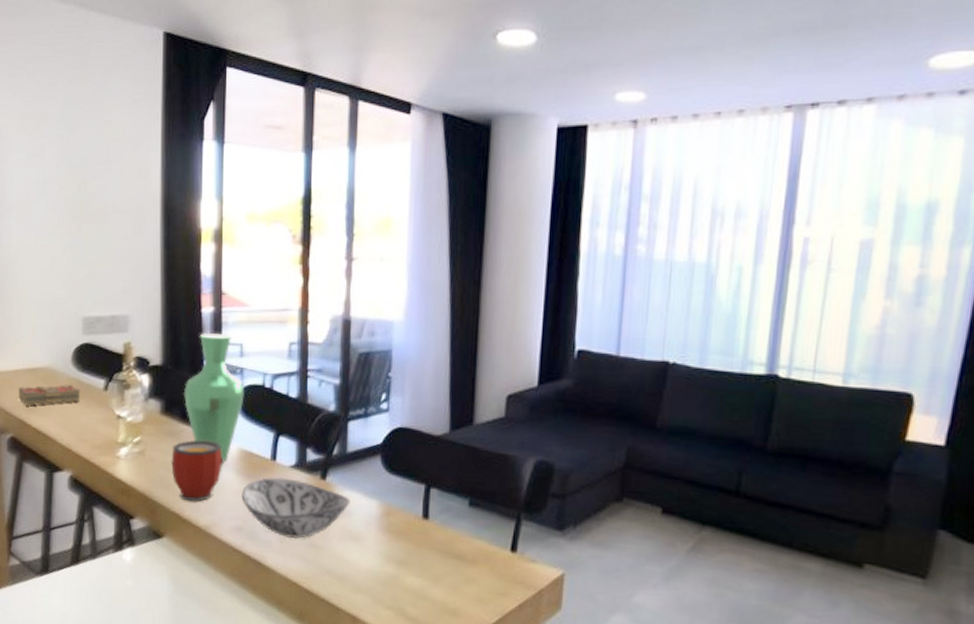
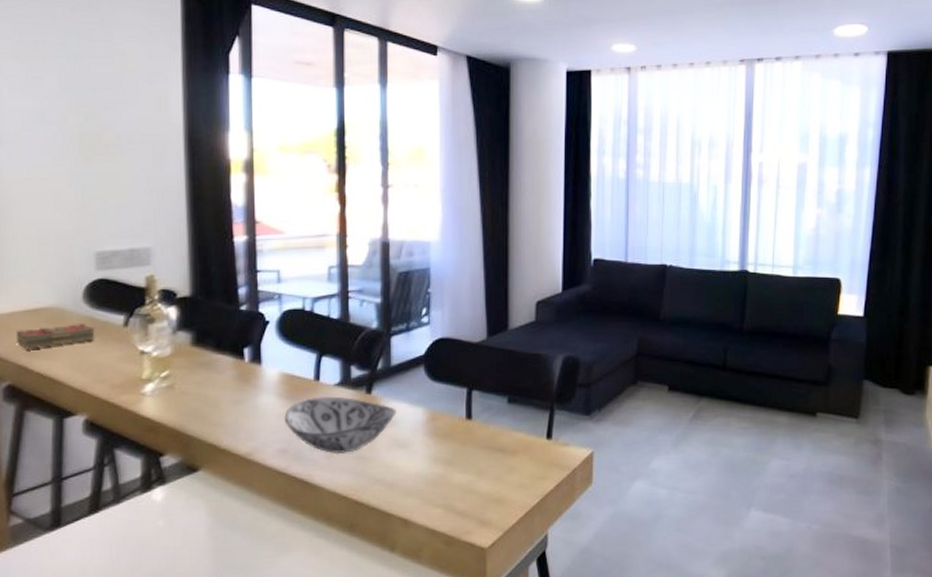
mug: present [171,440,224,502] -> none [205,368,264,431]
vase: present [183,332,245,461] -> none [216,260,284,386]

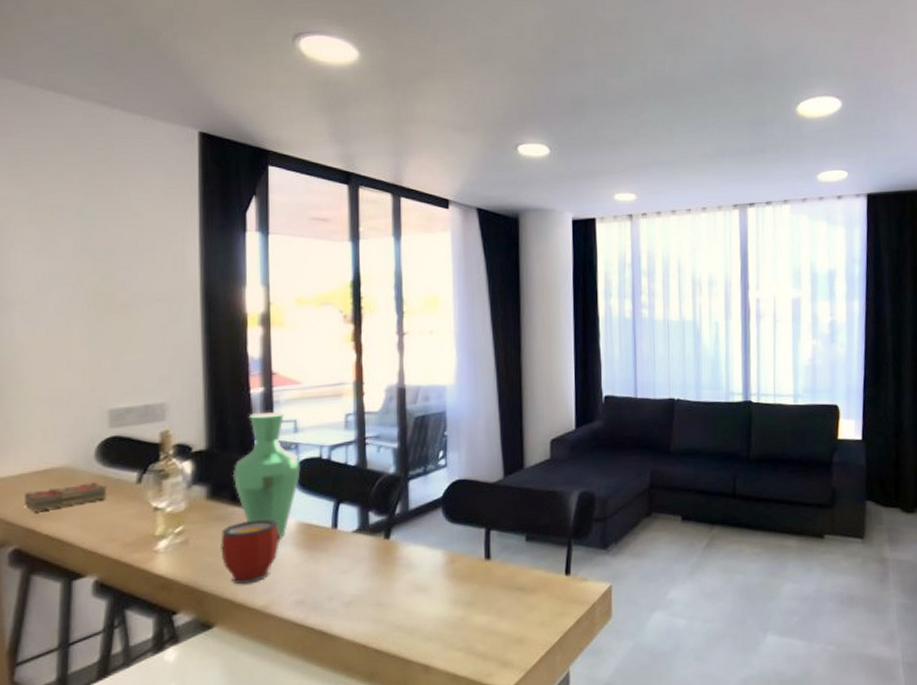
mug: none [205,368,264,431] -> present [220,519,281,585]
vase: none [216,260,284,386] -> present [232,412,301,537]
decorative bowl: present [284,396,397,454] -> none [301,543,416,602]

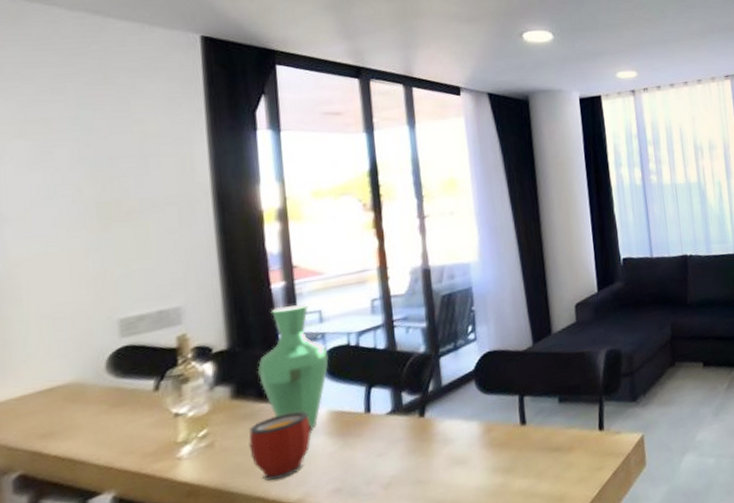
book: present [25,481,107,511] -> none [28,394,122,433]

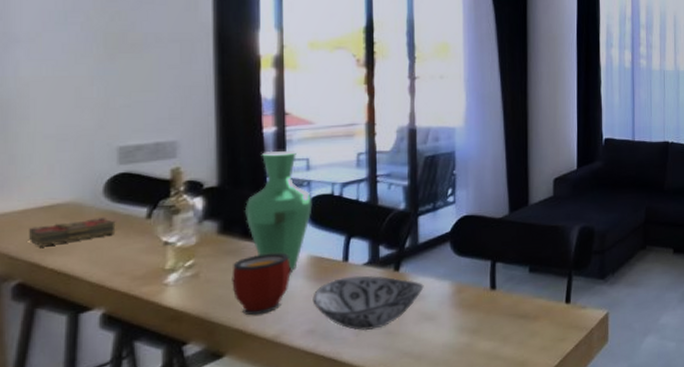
book: none [28,394,122,433] -> present [29,217,116,246]
decorative bowl: none [336,424,452,483] -> present [312,275,424,331]

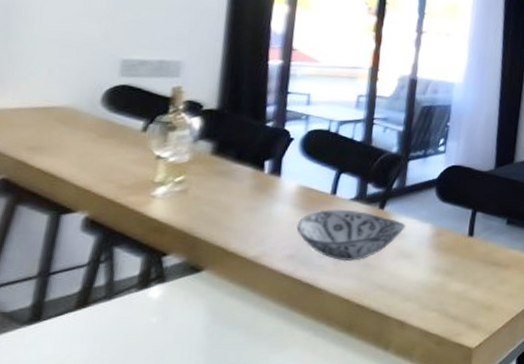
book: present [29,217,116,246] -> none [19,124,110,146]
mug: present [232,252,292,316] -> none [219,178,281,235]
vase: present [244,150,313,270] -> none [240,82,309,197]

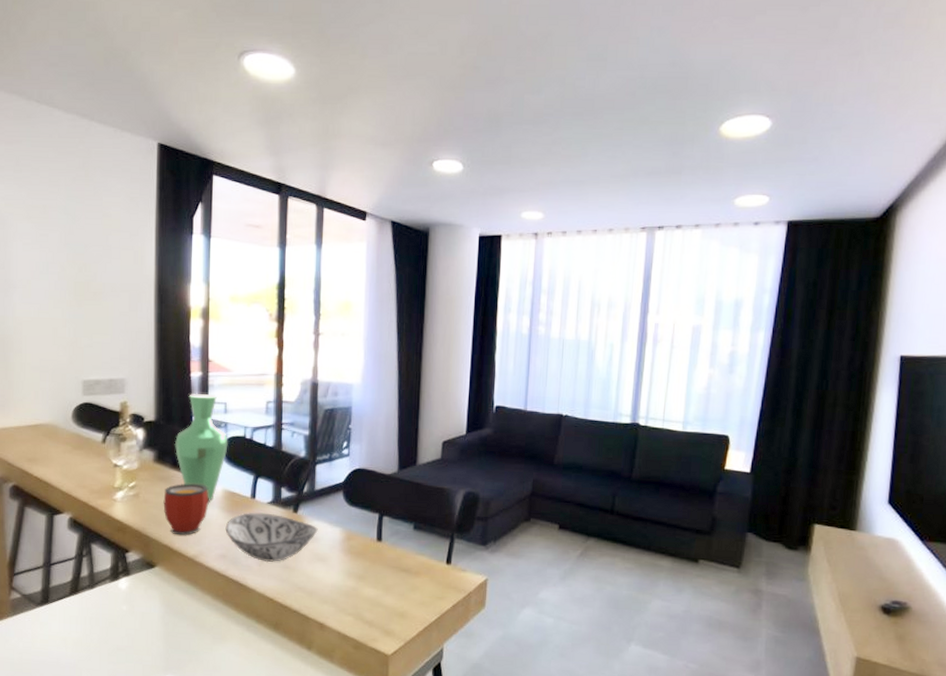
mug: none [219,178,281,235] -> present [163,483,210,536]
vase: none [240,82,309,197] -> present [174,393,228,500]

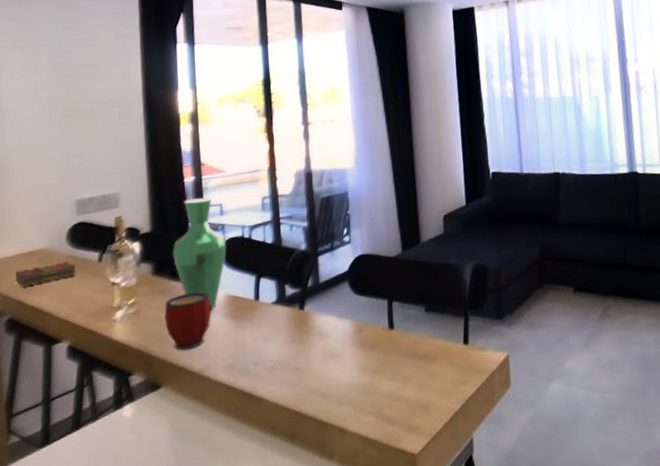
book: none [21,438,80,457] -> present [16,261,76,286]
decorative bowl: present [225,512,318,563] -> none [230,314,327,368]

